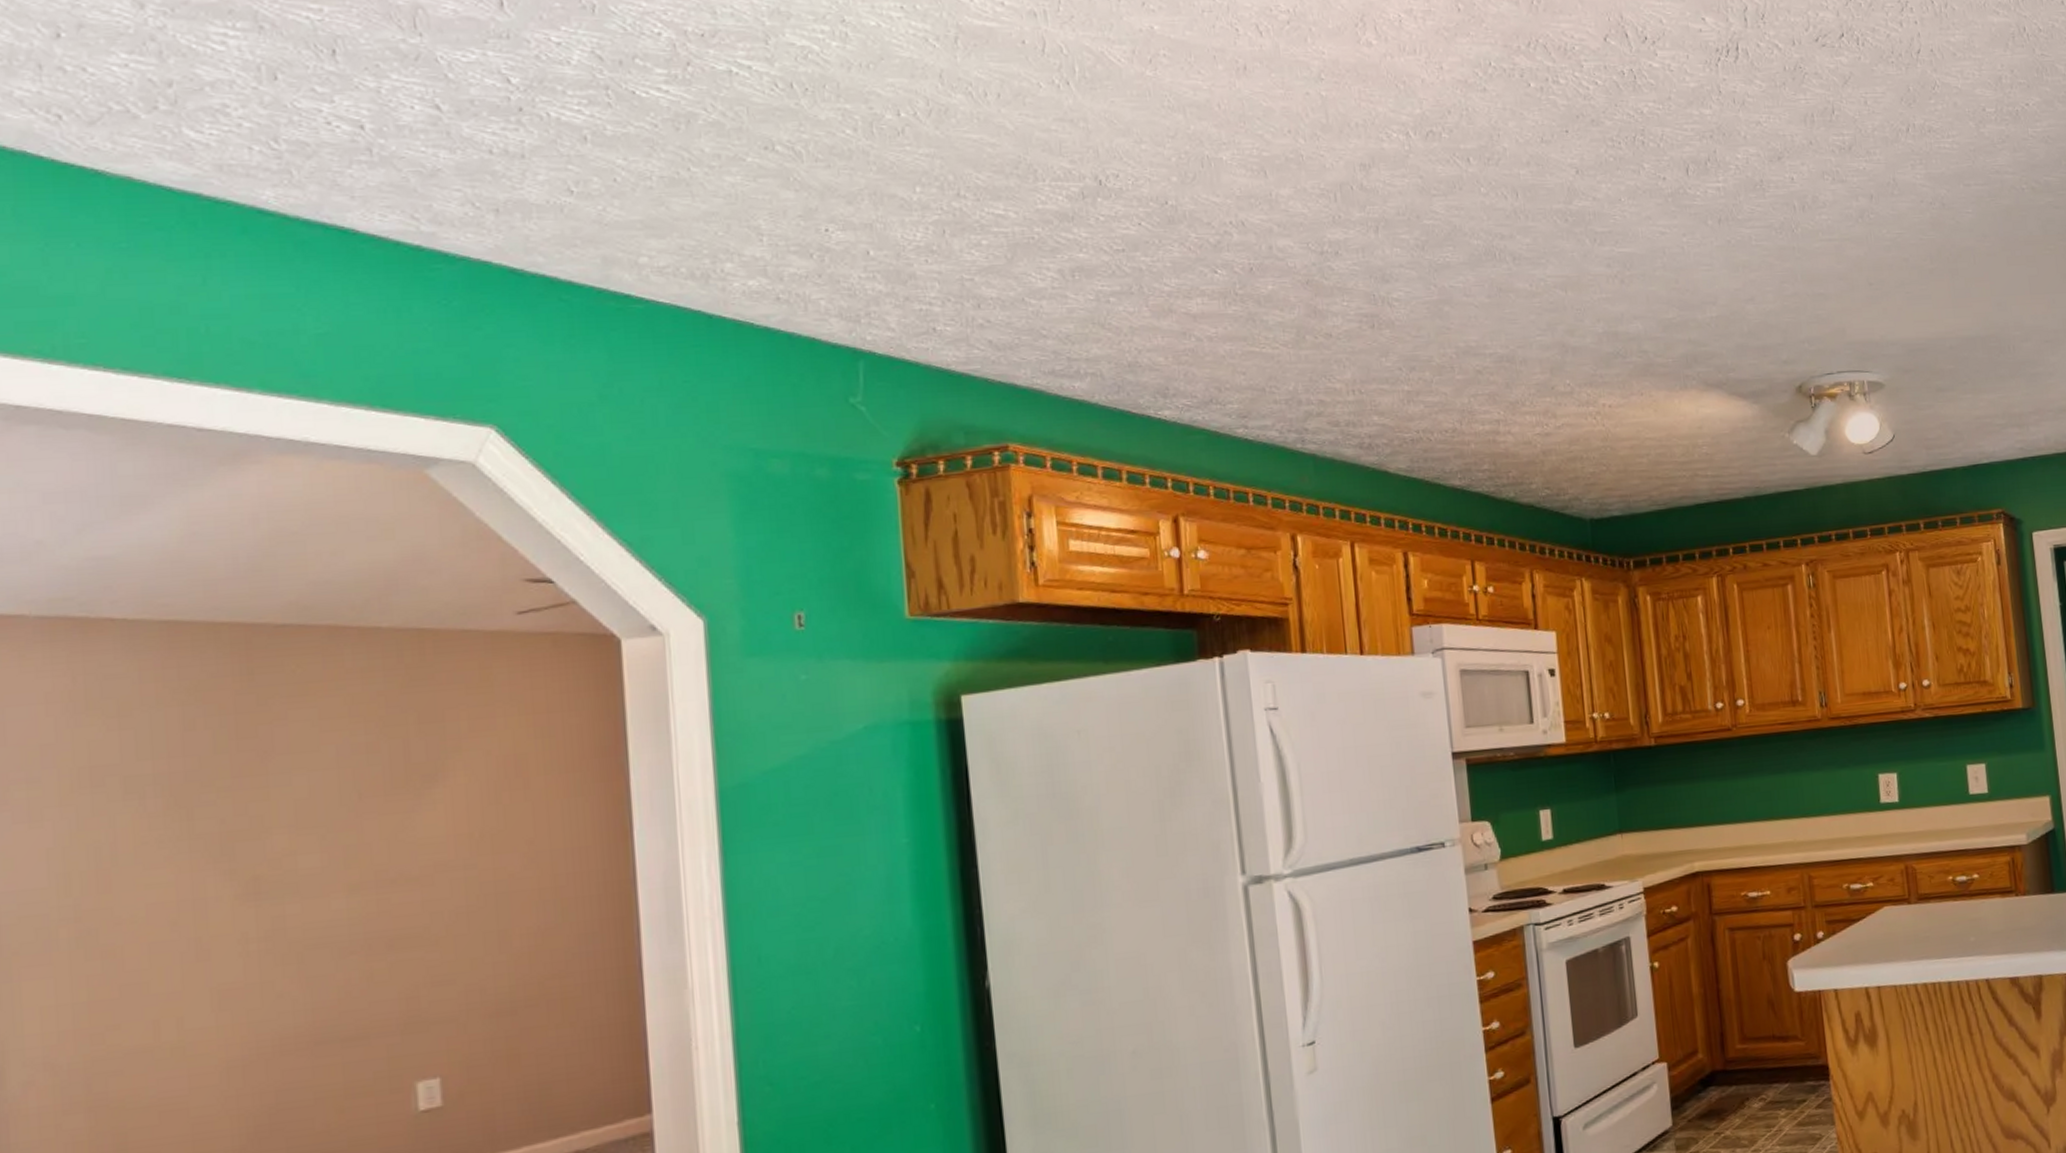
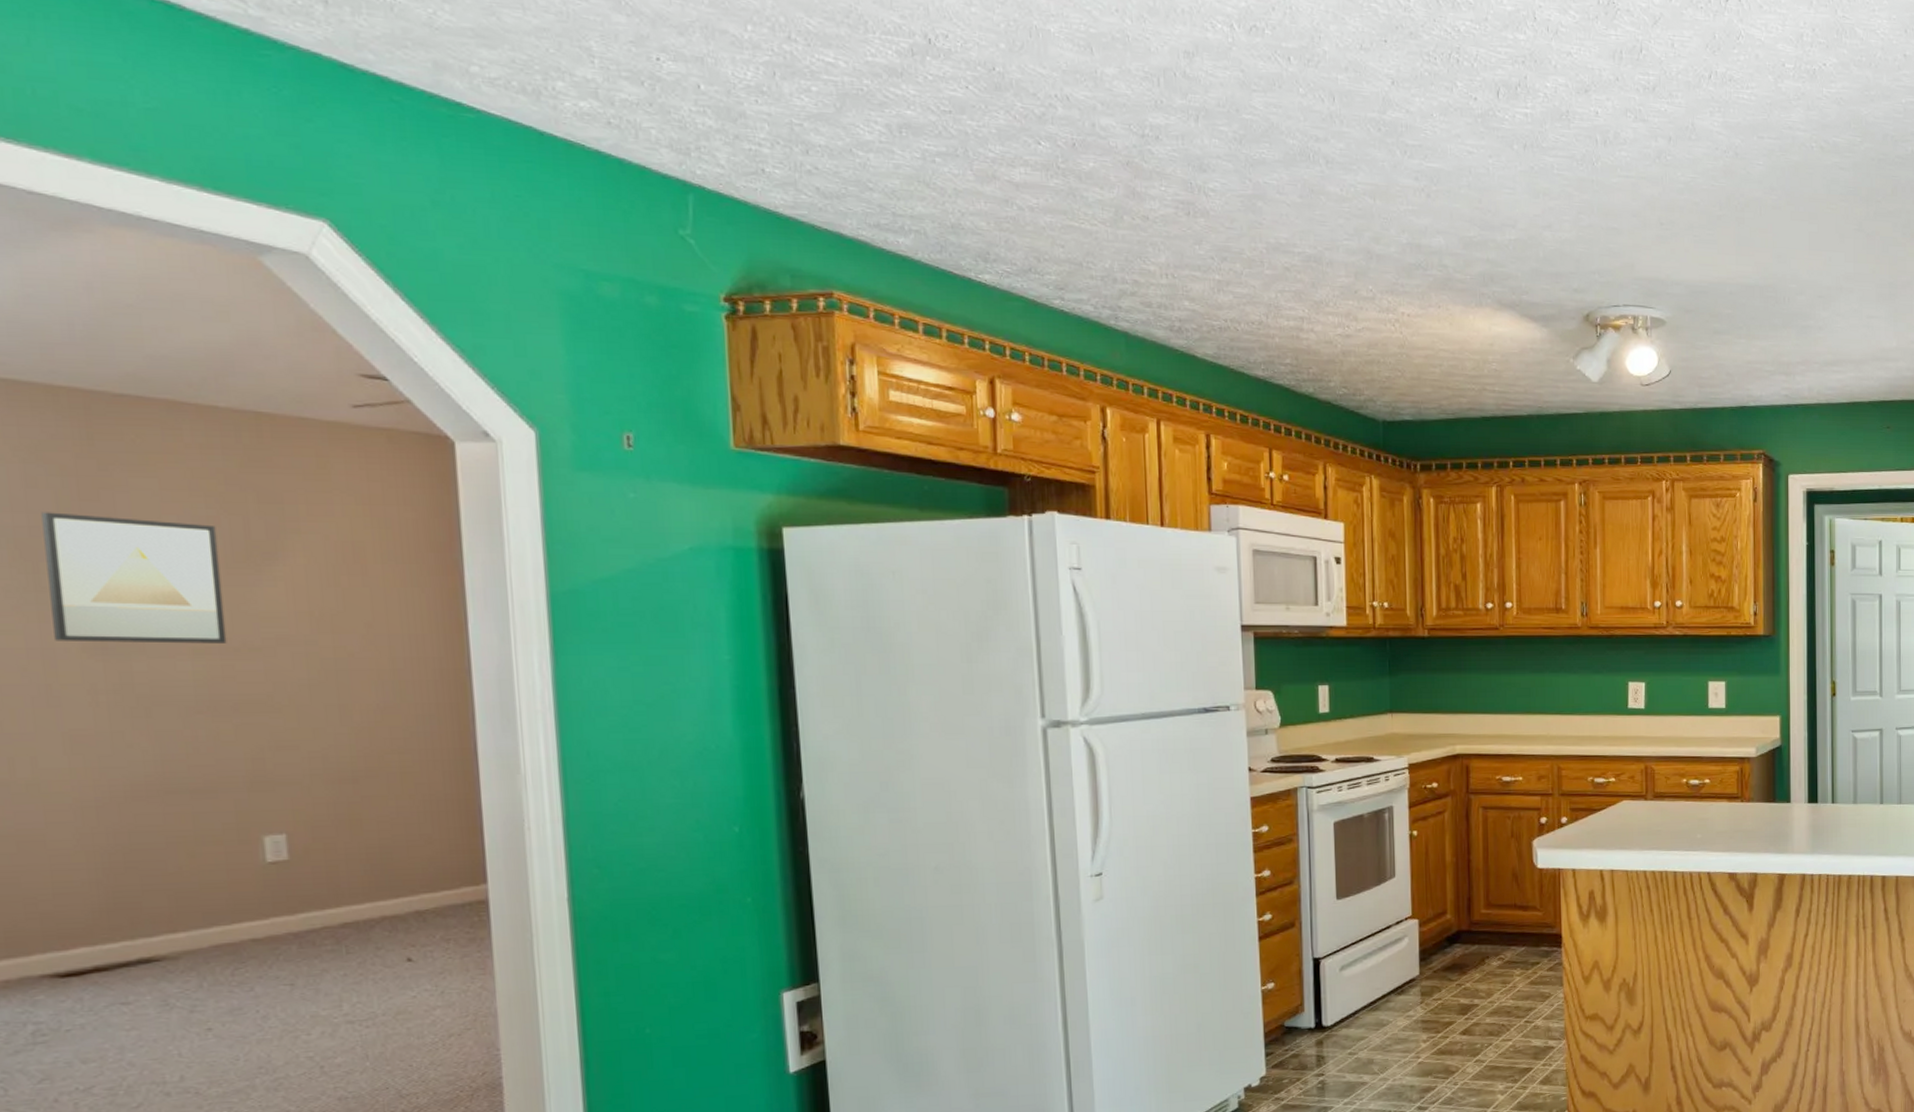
wall art: none [198,751,384,891] -> present [41,512,227,644]

